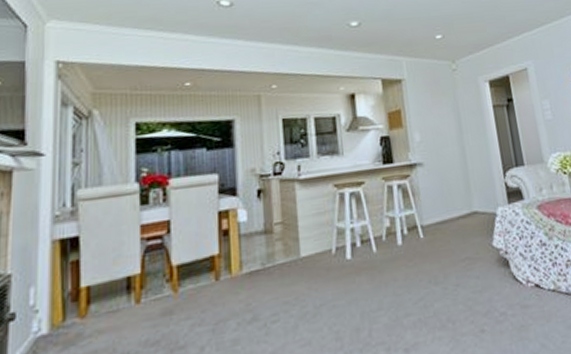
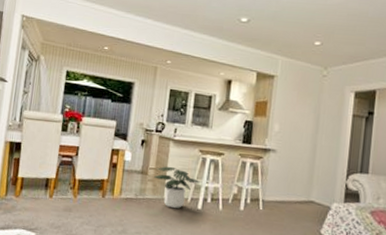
potted plant: none [283,215,344,268] -> present [154,166,201,209]

